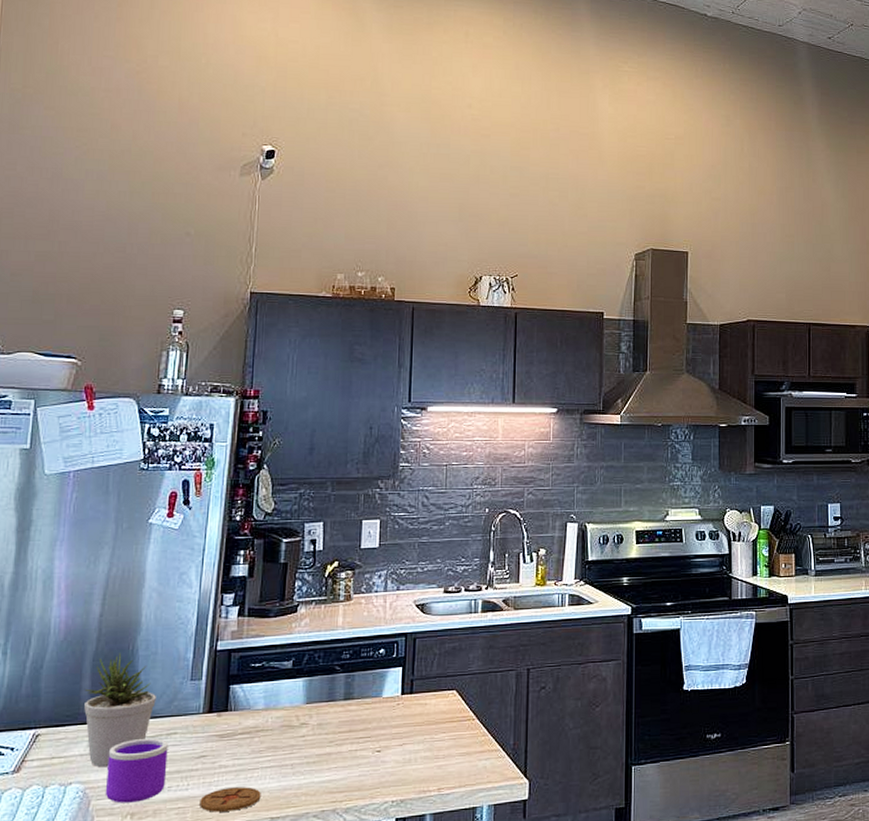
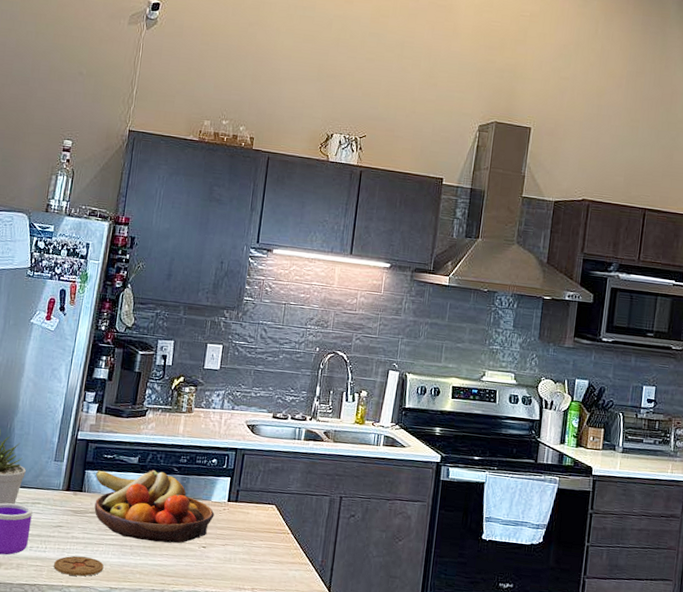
fruit bowl: none [241,672,387,756] -> present [94,469,215,544]

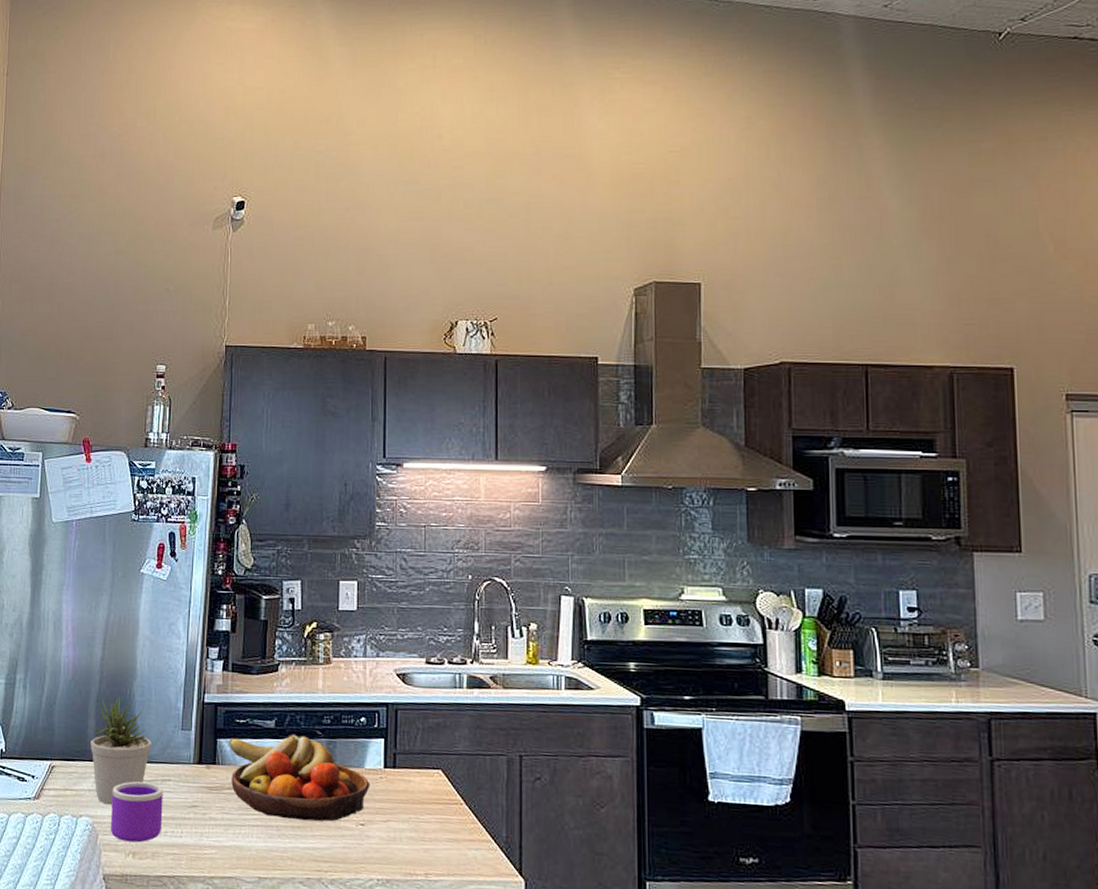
coaster: present [54,555,104,577] -> none [193,840,249,865]

